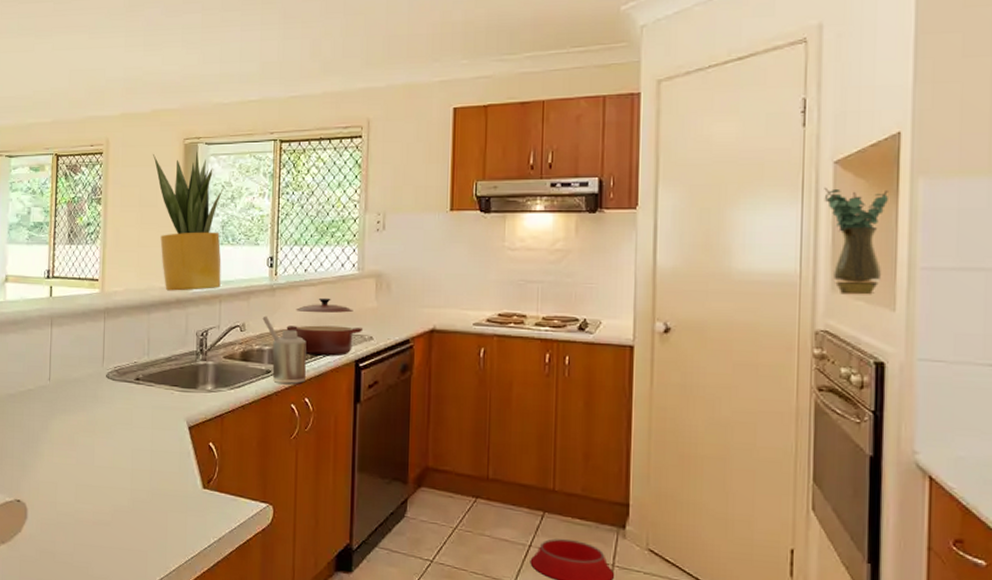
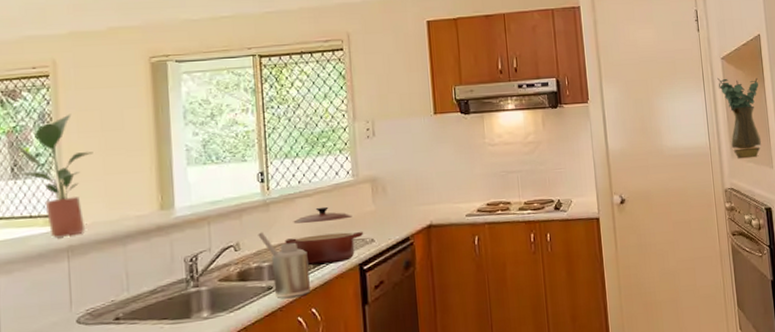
potted plant: none [73,189,131,299] -> present [15,113,93,238]
planter: present [152,151,225,291] -> none [112,69,208,219]

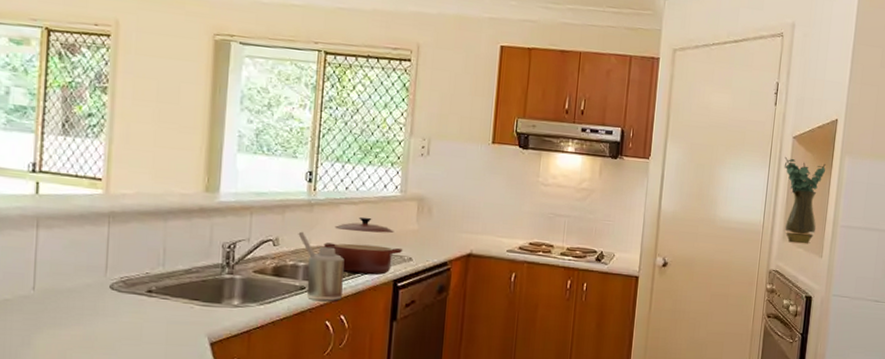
potted plant: present [15,113,93,238] -> none [69,78,146,202]

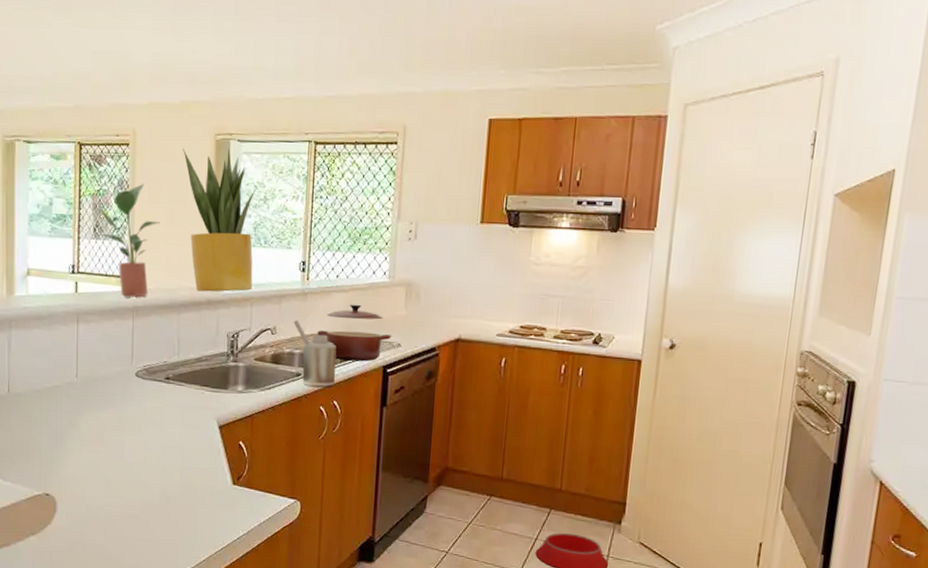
potted plant: none [69,78,146,202] -> present [98,183,160,298]
planter: none [174,46,261,200] -> present [182,148,257,292]
vase: present [784,156,826,245] -> none [821,218,878,321]

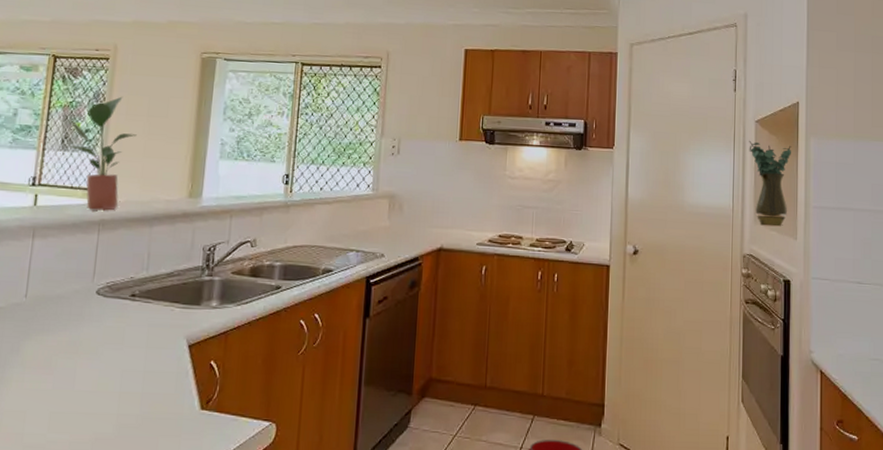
planter: present [182,148,257,292] -> none [165,65,242,205]
soap dispenser: present [293,320,337,388] -> none [275,232,319,301]
saucepan: present [317,304,392,362] -> none [299,215,376,273]
vase: none [821,218,878,321] -> present [749,140,791,227]

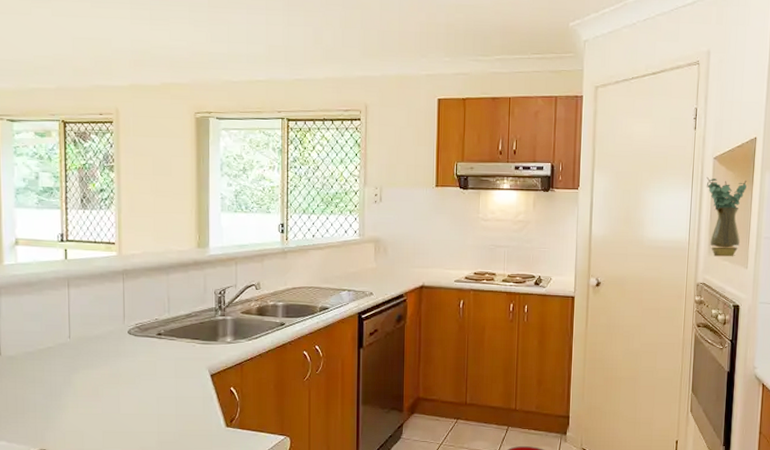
potted plant: present [67,96,137,211] -> none [85,157,146,262]

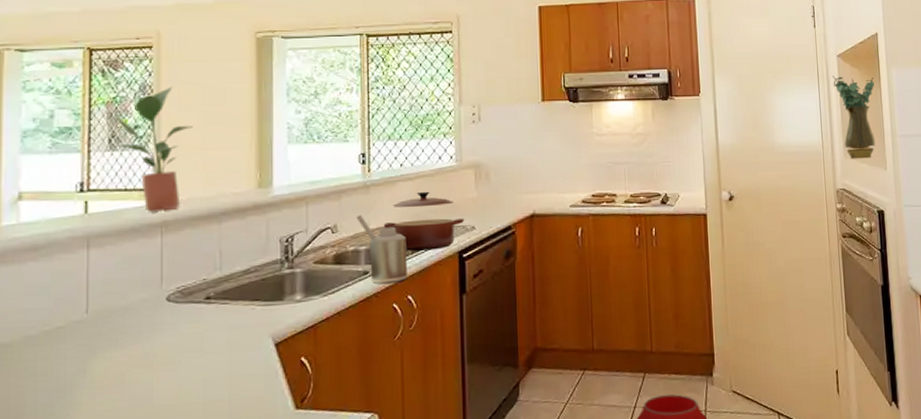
potted plant: none [85,157,146,262] -> present [114,86,193,212]
soap dispenser: none [276,275,316,335] -> present [356,214,407,285]
saucepan: none [297,259,365,310] -> present [383,191,465,251]

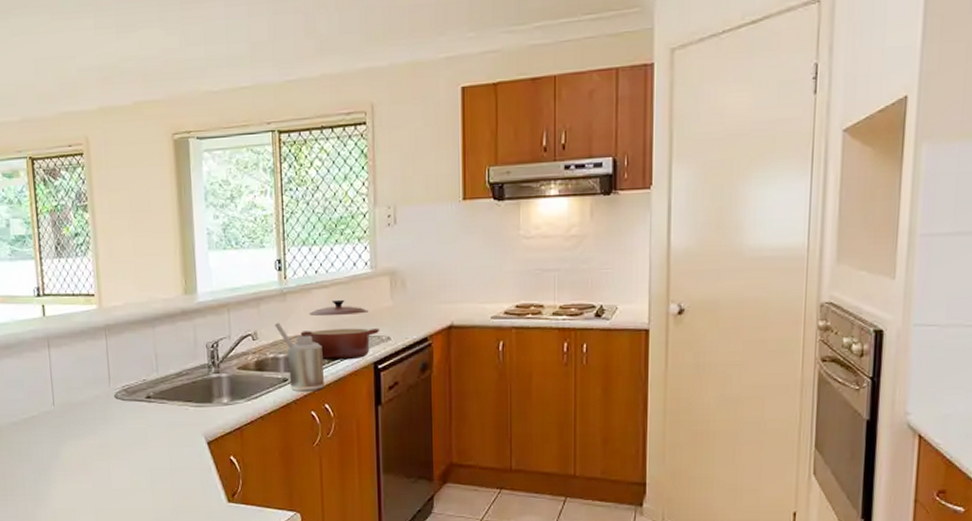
potted plant: present [114,86,193,212] -> none [58,193,124,316]
vase: present [832,75,875,159] -> none [832,156,893,266]

